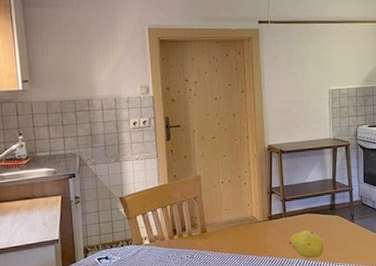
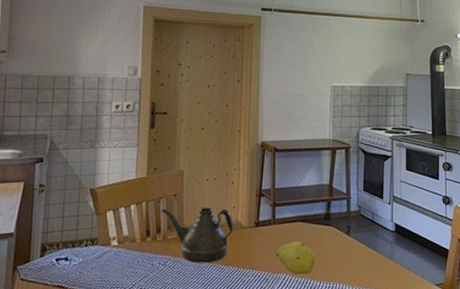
teapot: none [183,207,249,254] -> present [160,208,233,263]

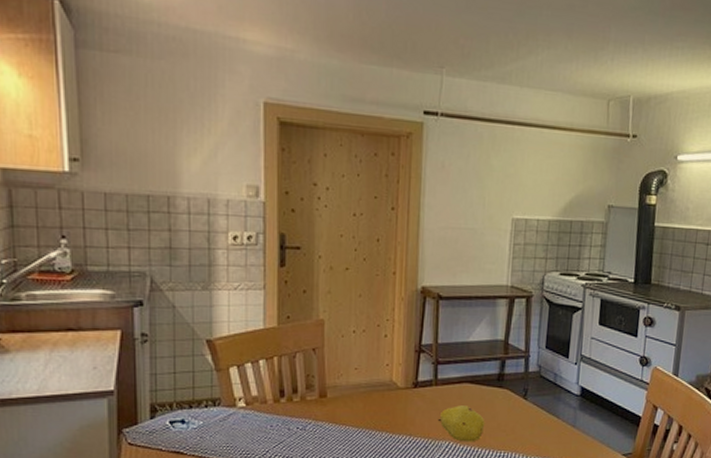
teapot: present [160,208,233,263] -> none [296,365,387,428]

